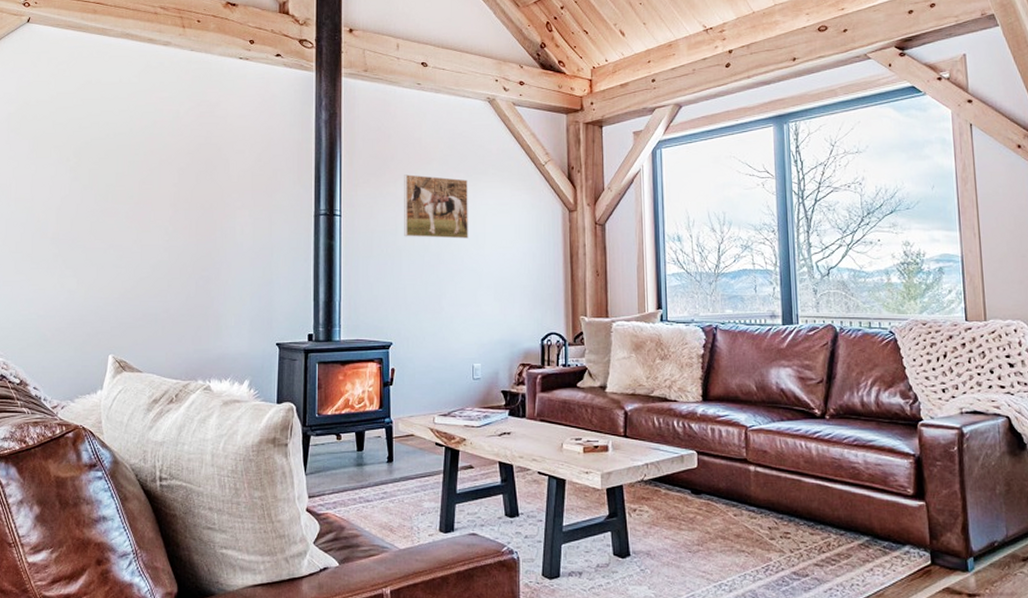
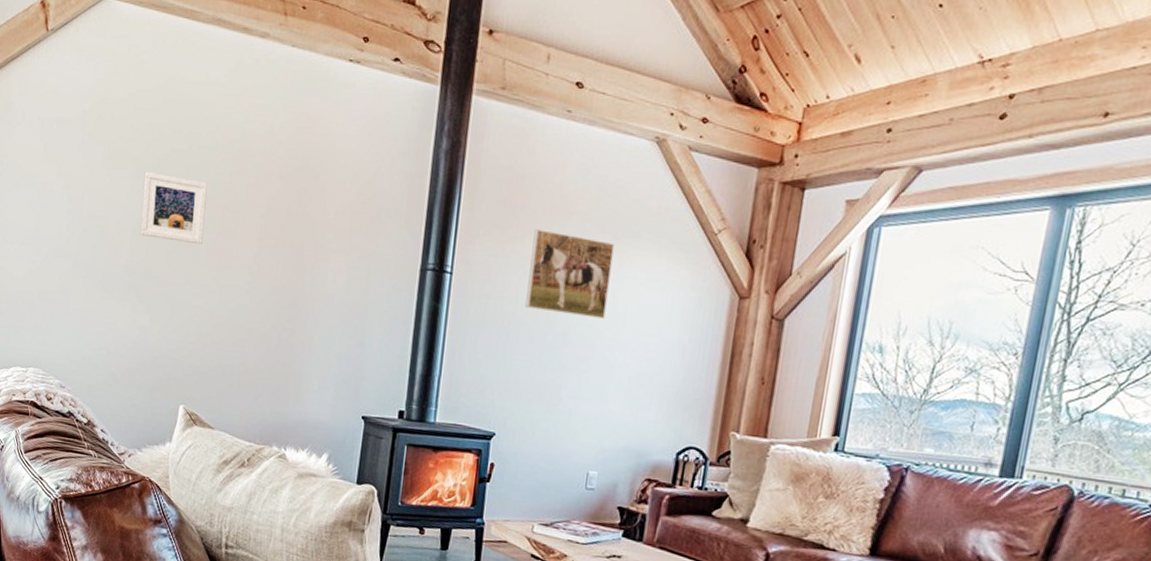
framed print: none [65,158,124,214] -> present [140,172,207,245]

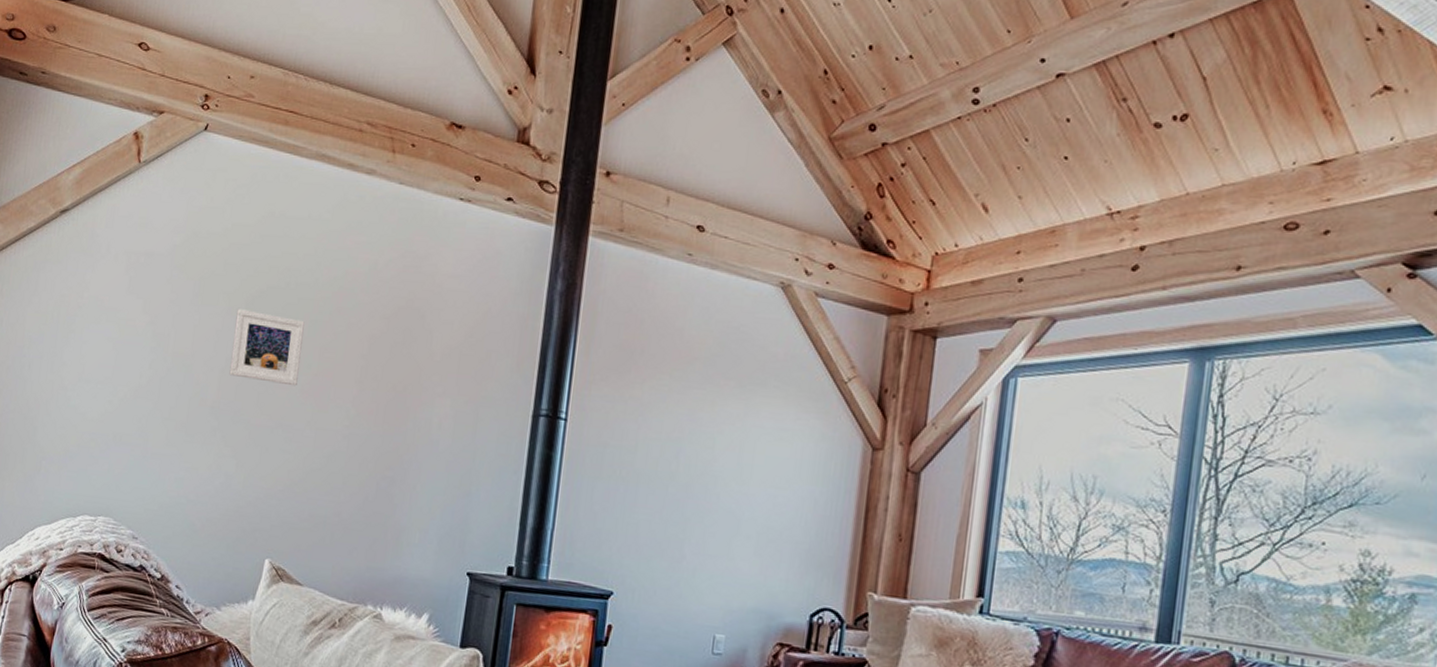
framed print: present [525,229,615,319] -> none [645,375,739,470]

